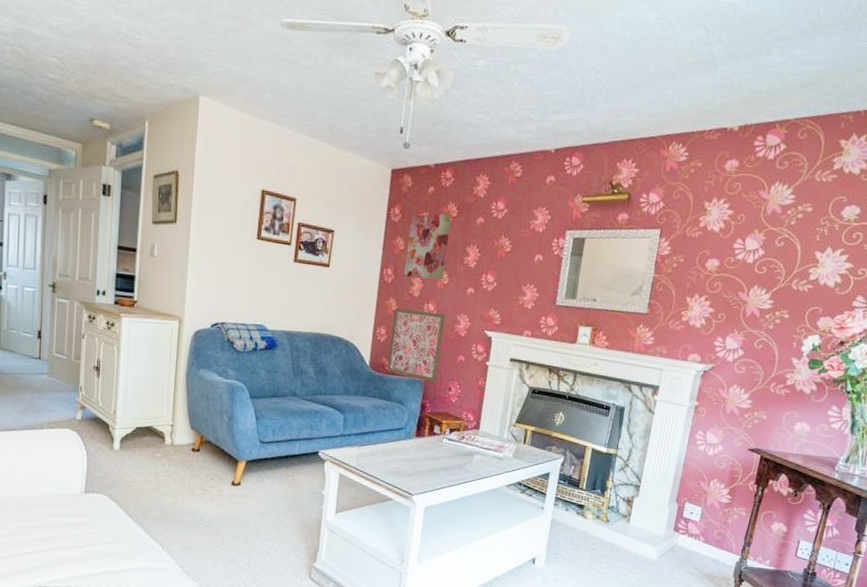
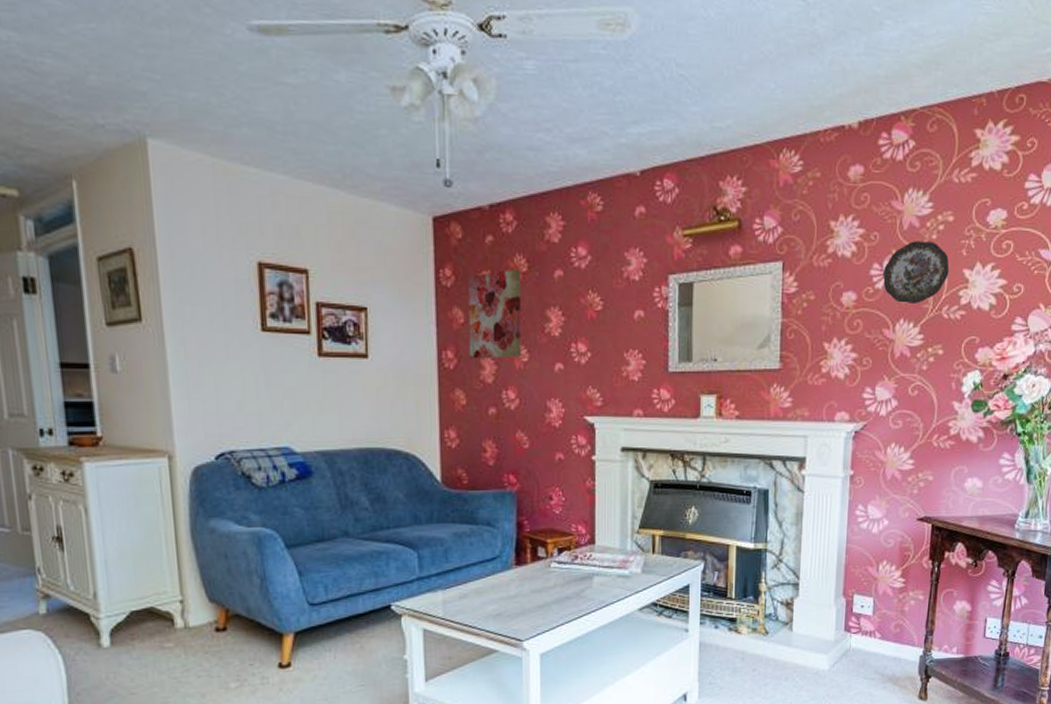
wall art: present [386,307,445,383] -> none [463,399,532,492]
decorative plate: none [743,224,804,275] -> present [883,241,949,303]

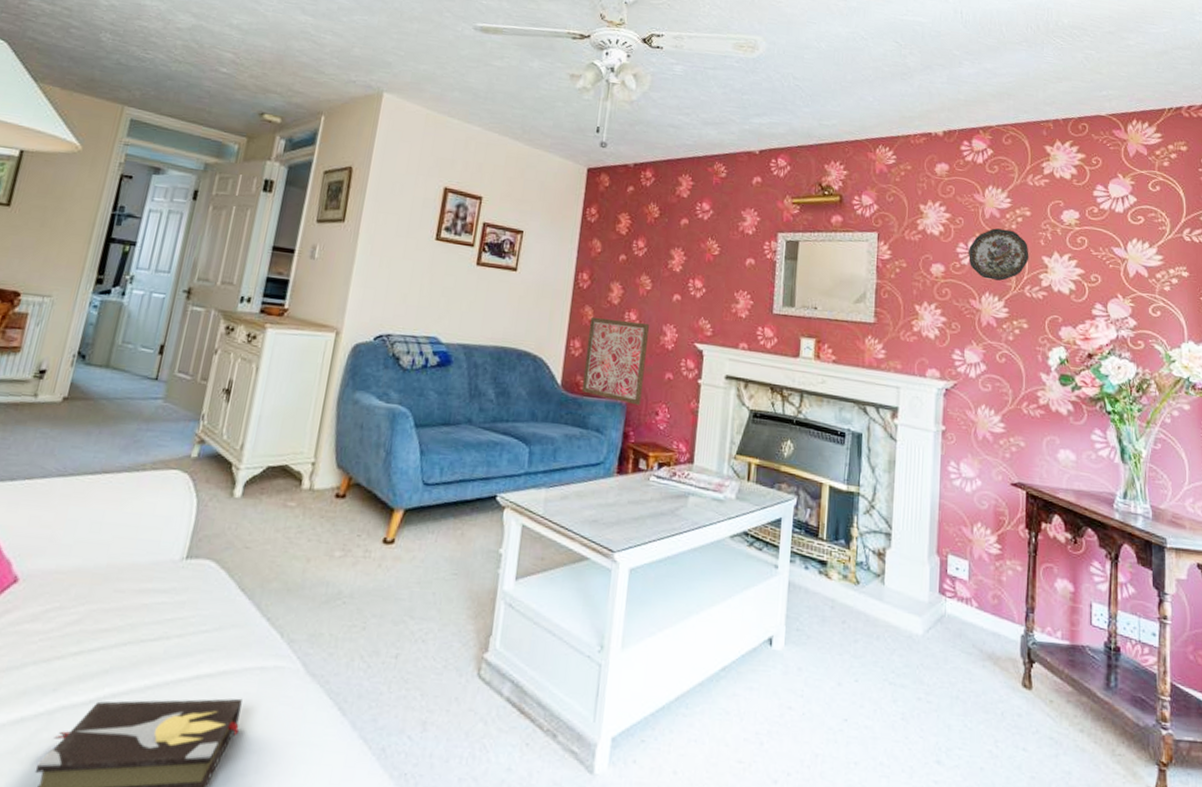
wall art: none [463,399,532,492] -> present [581,316,649,406]
wall art: present [467,268,522,359] -> none [601,214,654,286]

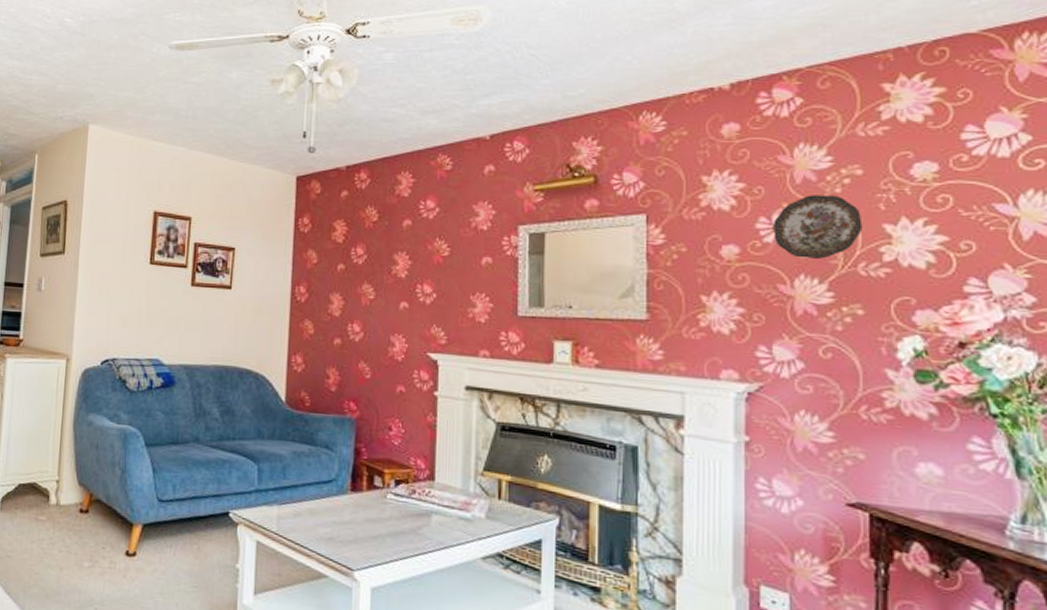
wall art: present [581,316,649,406] -> none [307,330,375,421]

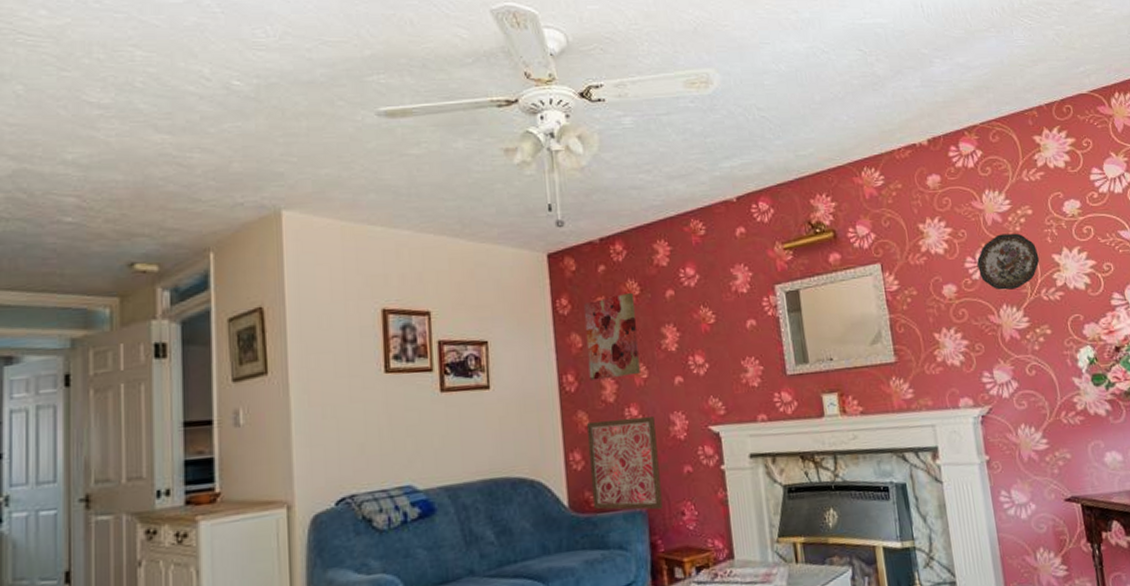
wall art: none [307,330,375,421] -> present [586,417,663,510]
wall art: none [319,218,372,295] -> present [583,292,640,381]

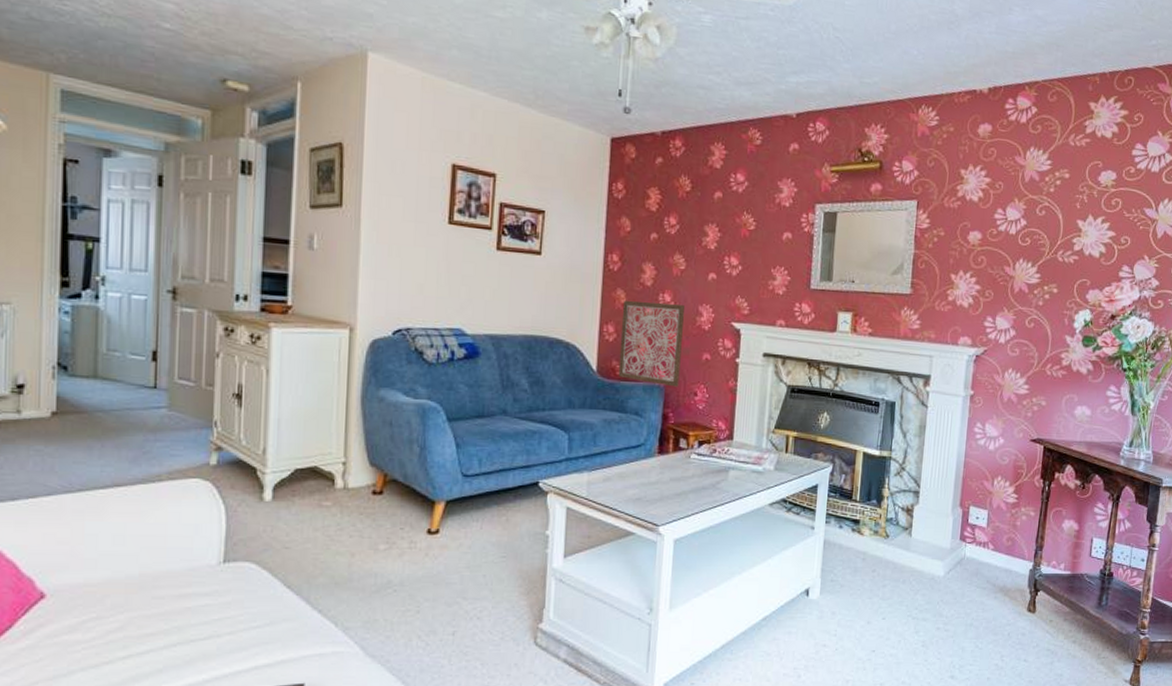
wall art: present [583,292,640,381] -> none [632,187,685,265]
decorative plate: present [977,233,1040,290] -> none [1005,192,1065,247]

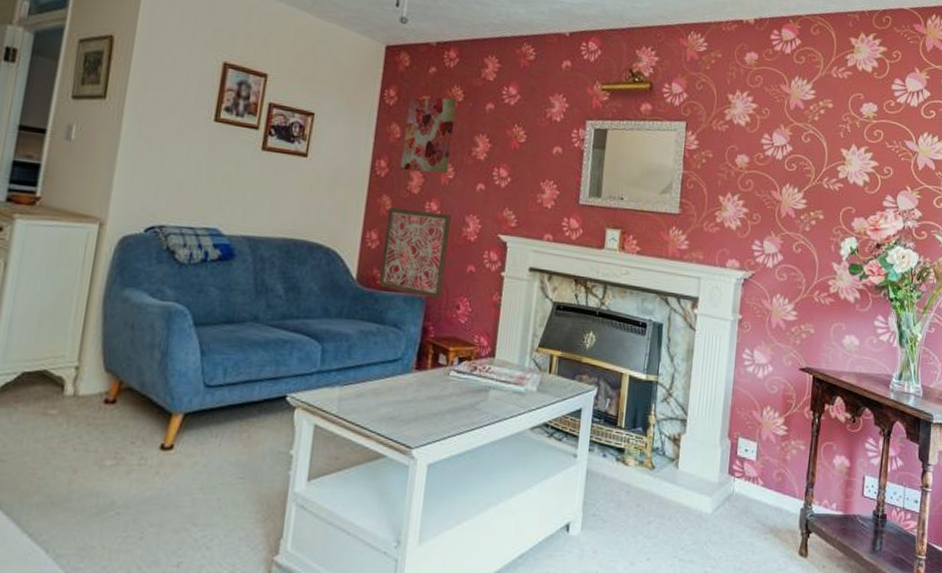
wall art: none [632,187,685,265] -> present [400,97,457,174]

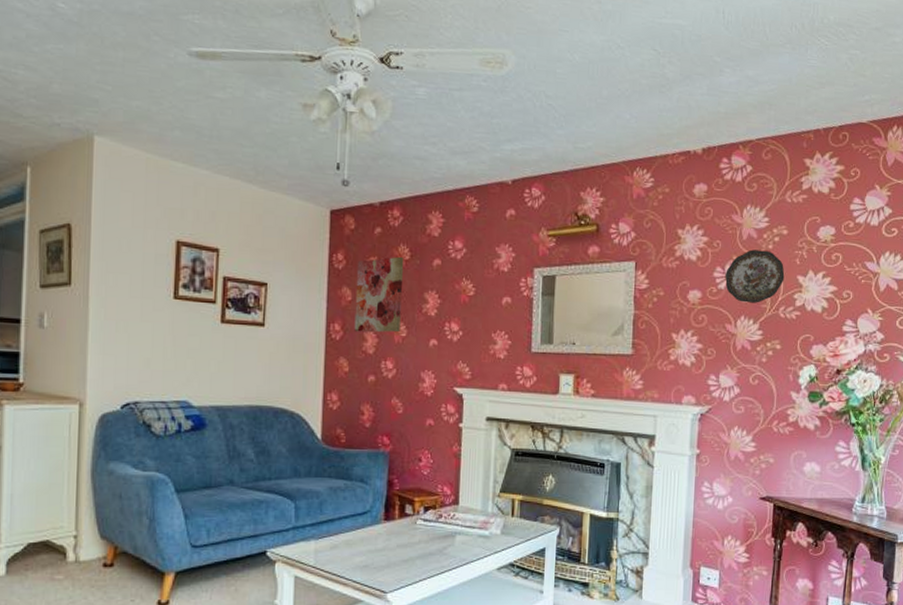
wall art: present [378,206,451,299] -> none [342,368,407,453]
decorative plate: none [772,119,829,173] -> present [725,249,785,303]

